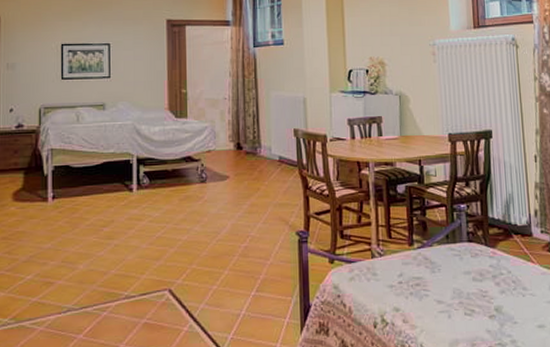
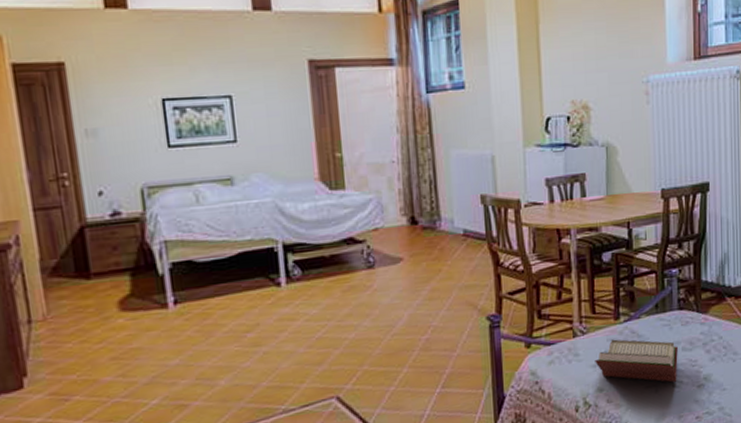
book: none [391,263,469,310] -> present [595,339,678,383]

